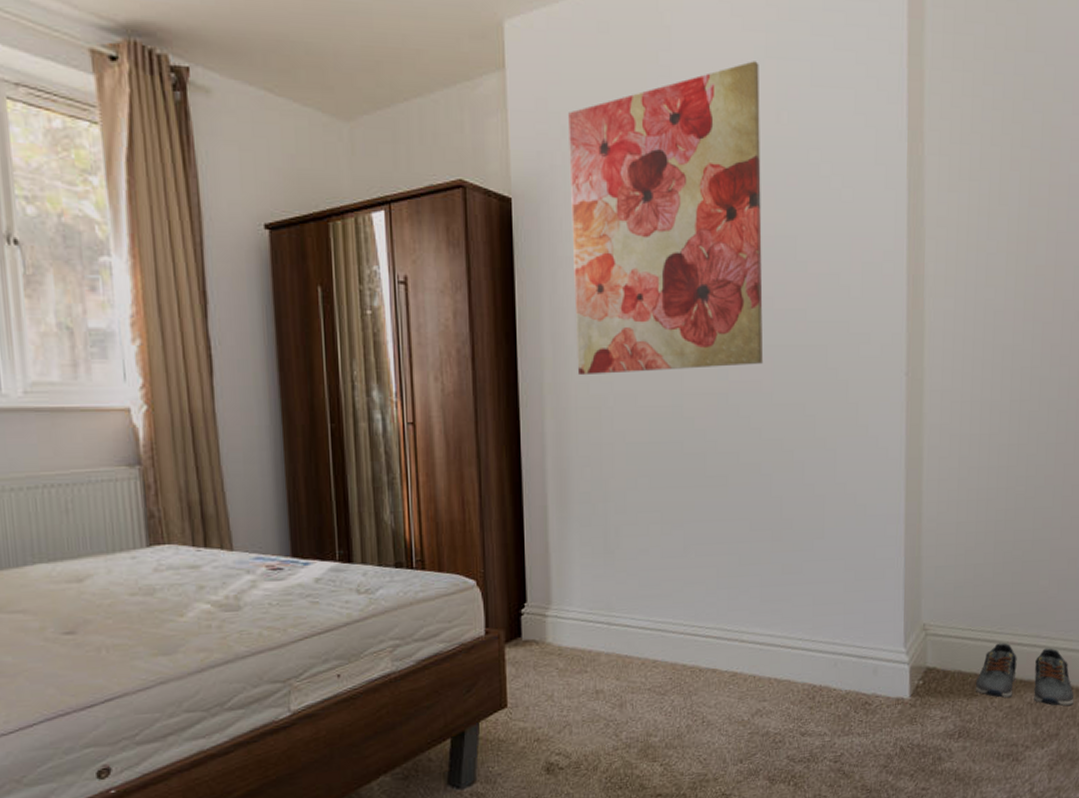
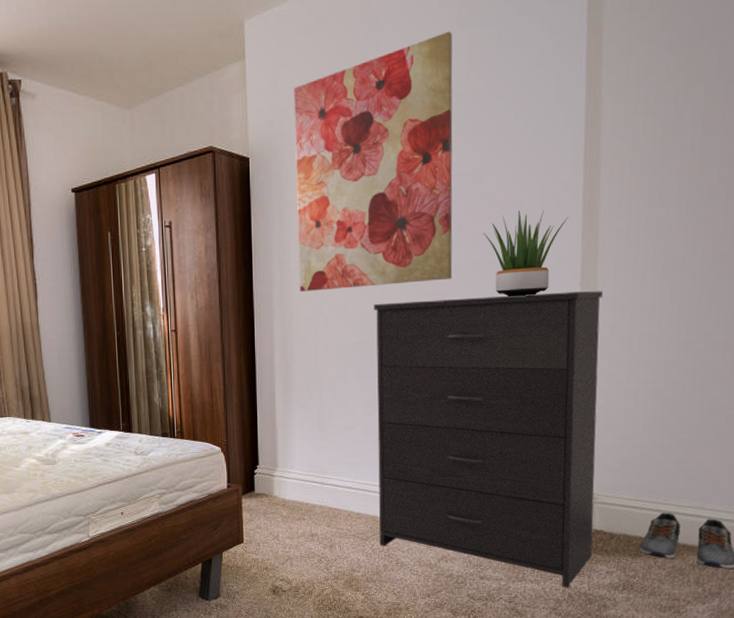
dresser: none [670,383,931,740] -> present [374,291,604,588]
potted plant: none [797,284,893,387] -> present [483,210,569,296]

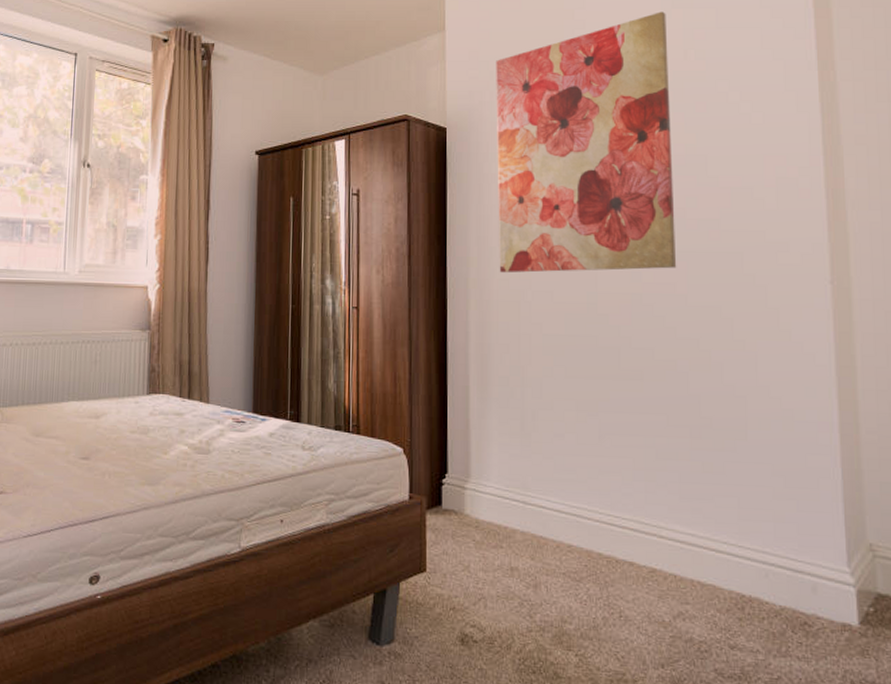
dresser: present [374,291,604,588] -> none [585,290,877,673]
potted plant: present [483,210,569,296] -> none [710,196,811,292]

